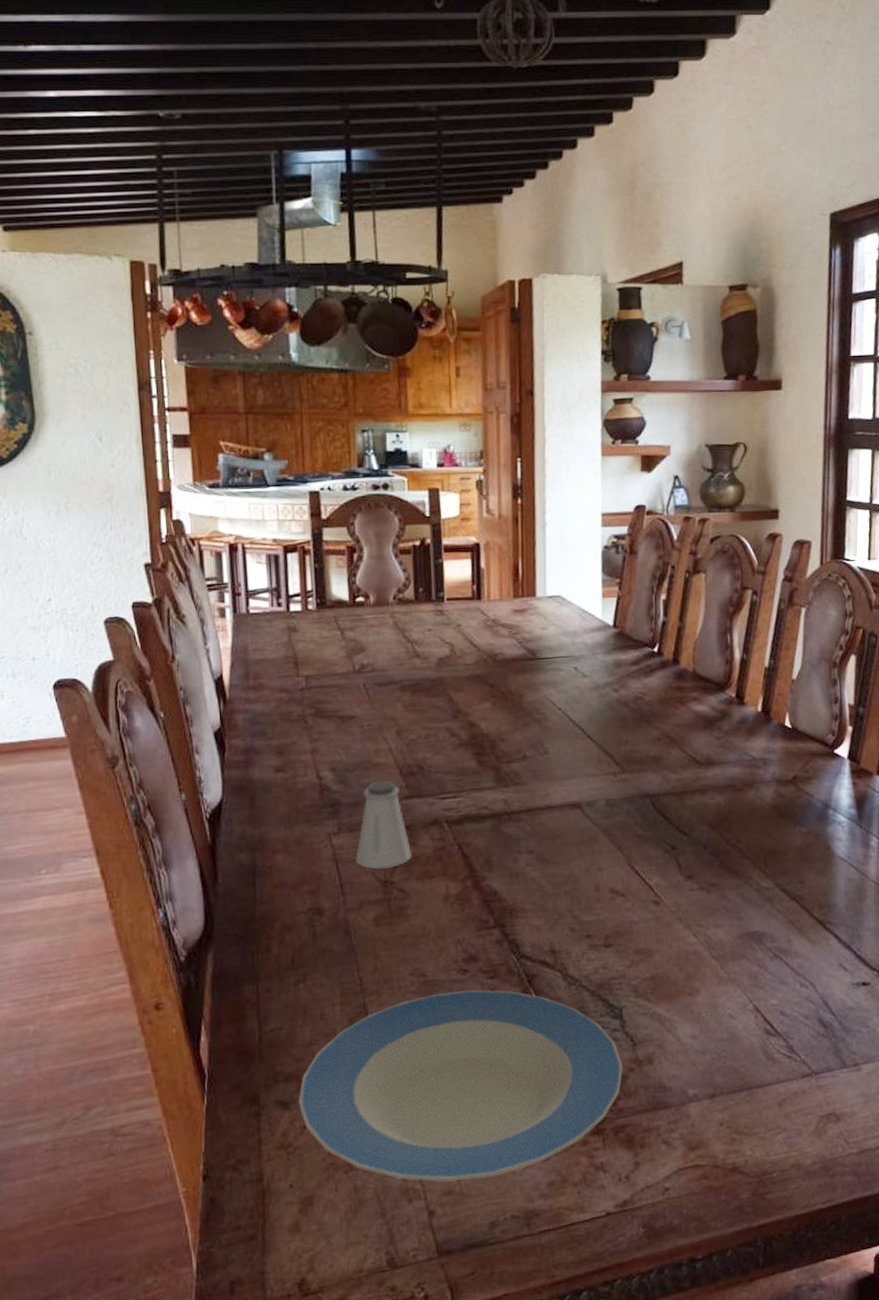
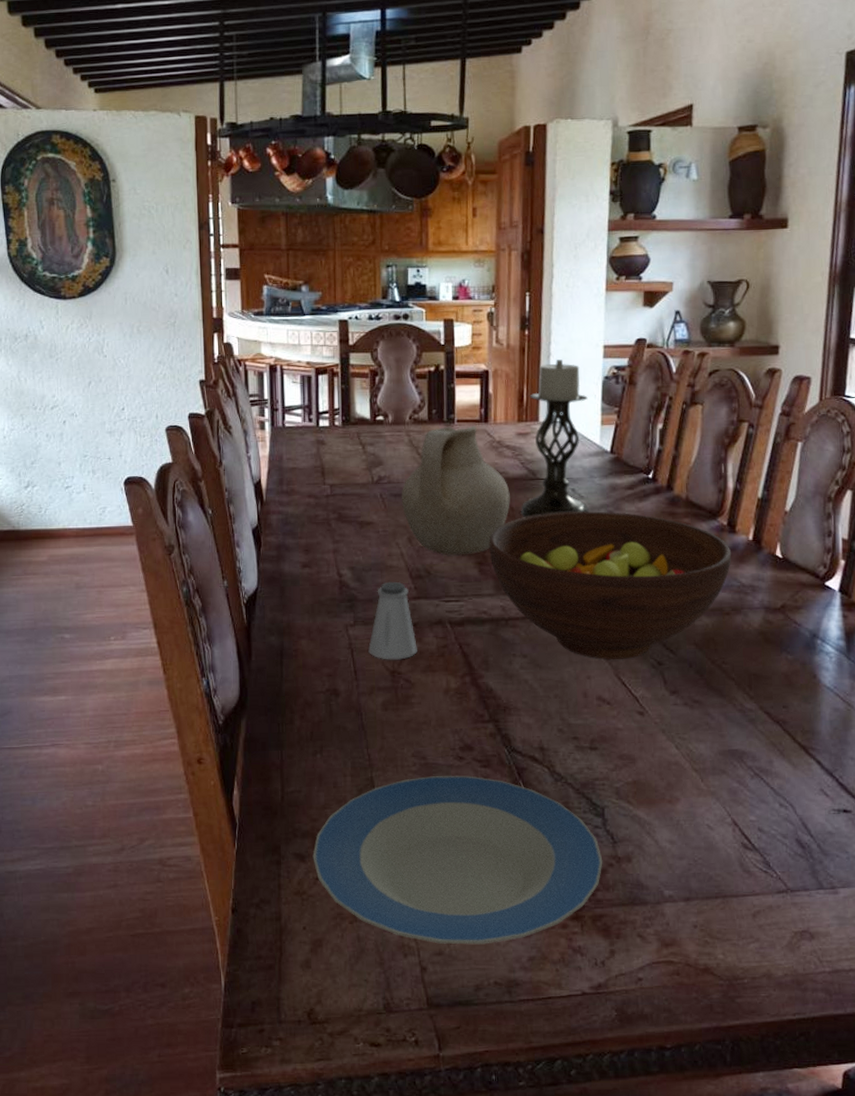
ceramic pitcher: none [387,603,509,748] -> present [401,425,510,556]
fruit bowl: none [487,690,742,849] -> present [489,511,732,660]
candle holder: none [520,529,594,702] -> present [521,359,590,518]

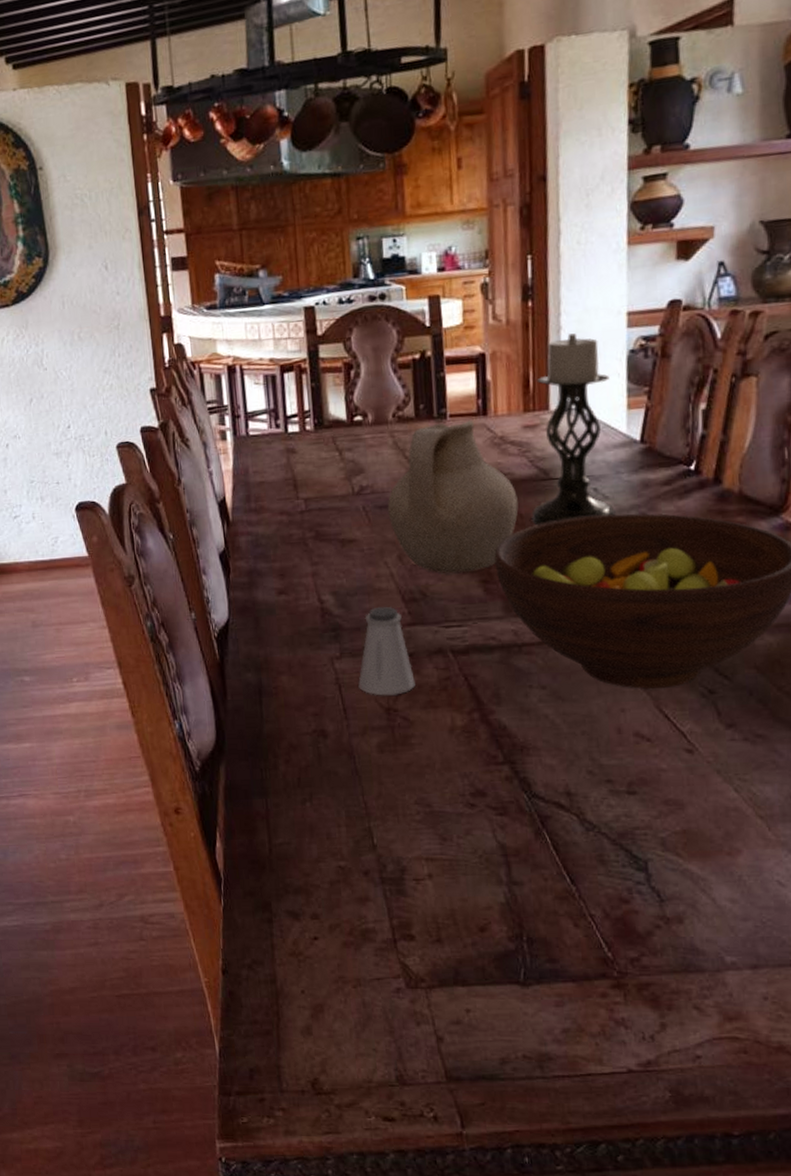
plate: present [312,775,603,945] -> none [307,824,648,1014]

